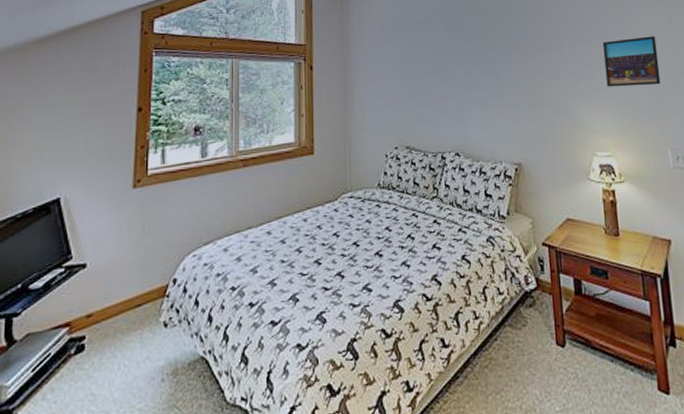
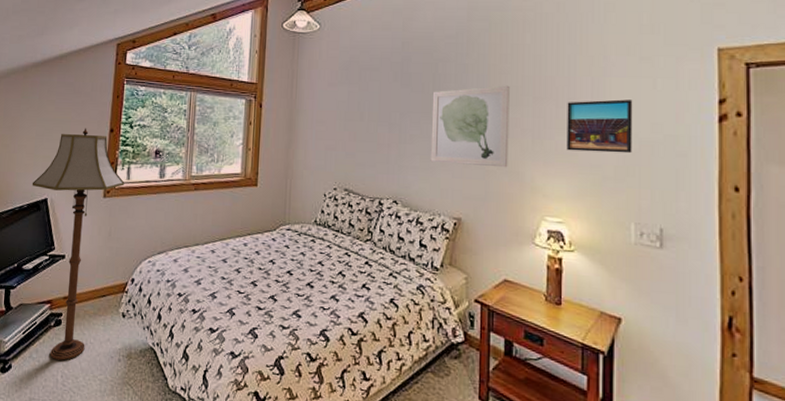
floor lamp: none [38,109,159,396] -> present [32,128,125,361]
wall art: none [483,30,558,111] -> present [430,85,510,168]

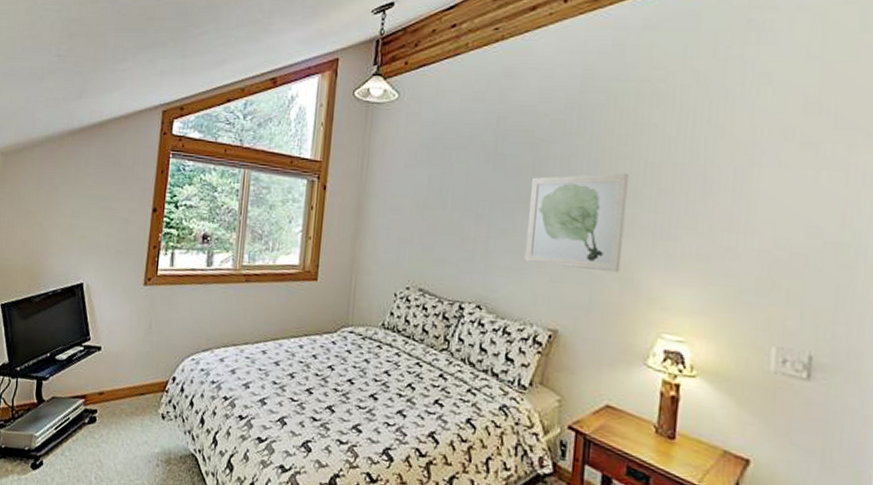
floor lamp: present [32,128,125,361] -> none [66,206,168,461]
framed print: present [566,99,633,154] -> none [695,195,786,263]

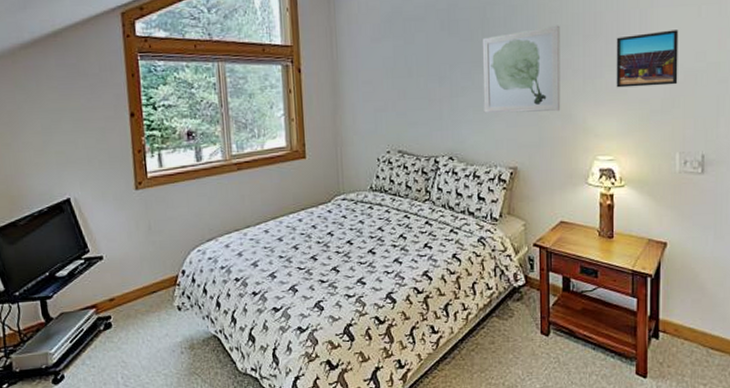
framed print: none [695,195,786,263] -> present [616,30,679,88]

